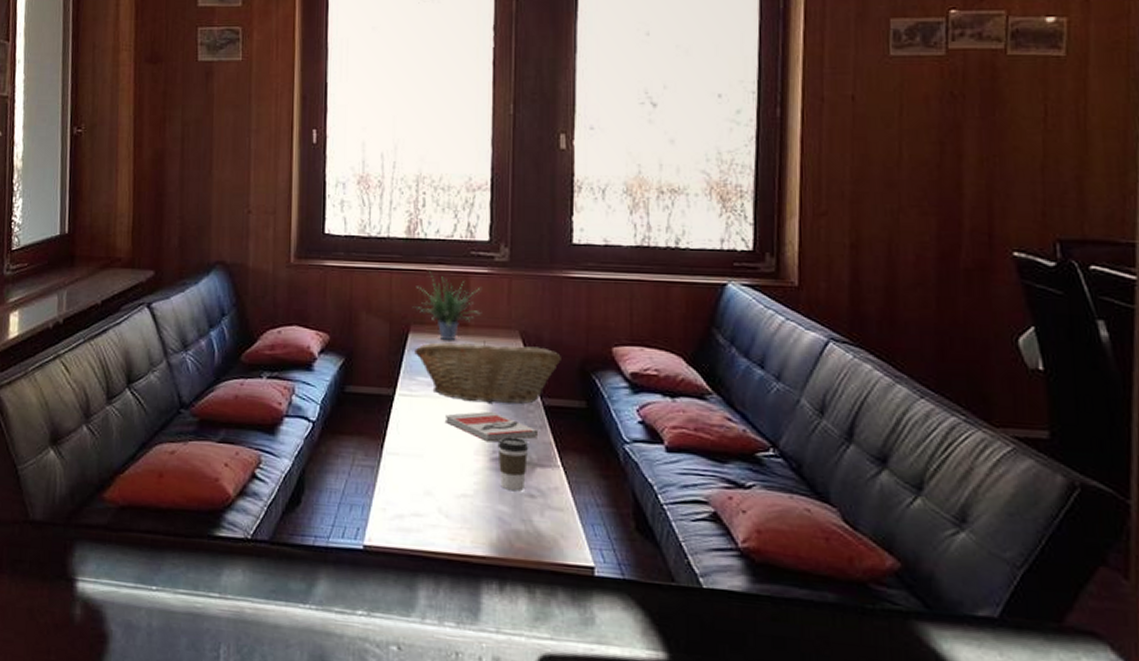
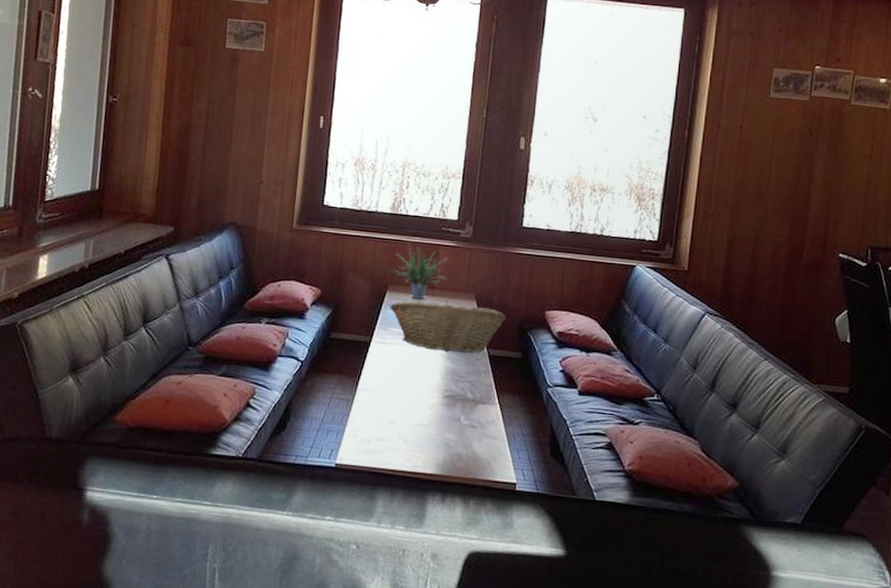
book: present [444,411,539,442] -> none [409,358,483,383]
coffee cup: present [497,437,529,490] -> none [449,379,475,422]

